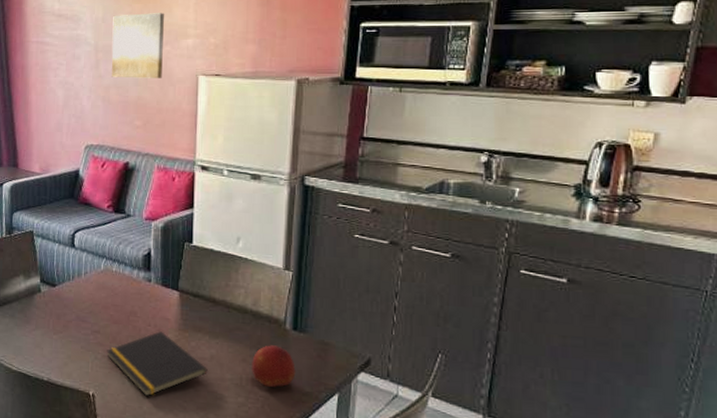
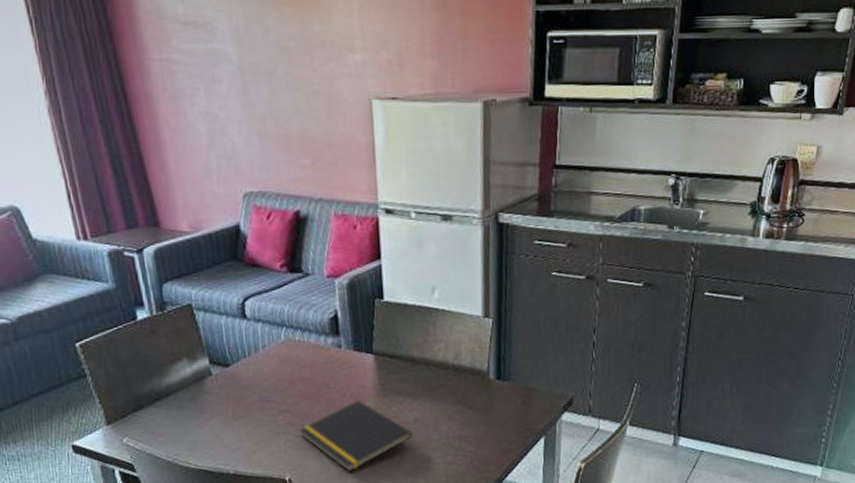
wall art: present [111,13,164,78] -> none [258,19,329,106]
fruit: present [252,345,296,388] -> none [458,398,502,442]

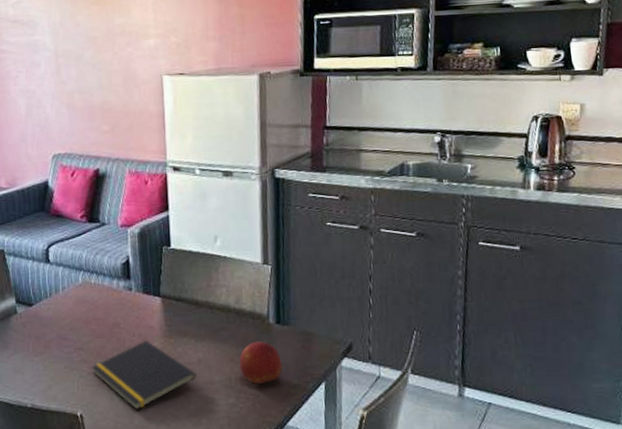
fruit: none [458,398,502,442] -> present [239,341,283,385]

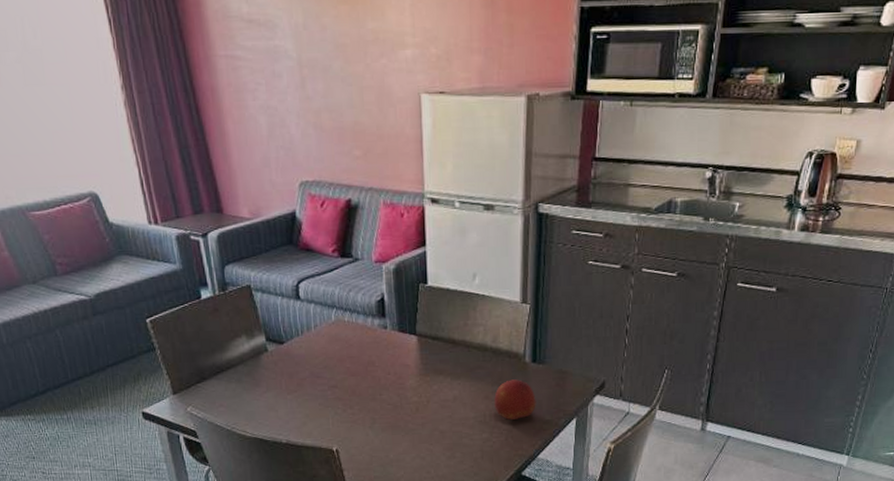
notepad: present [92,340,198,410] -> none [347,378,453,445]

